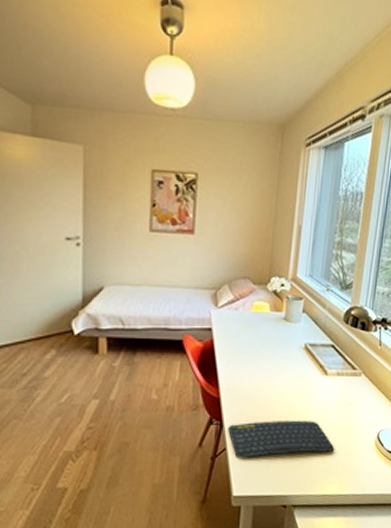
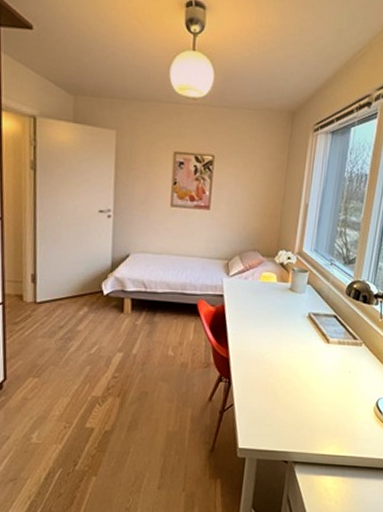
keyboard: present [228,420,335,458] -> none [236,382,335,414]

